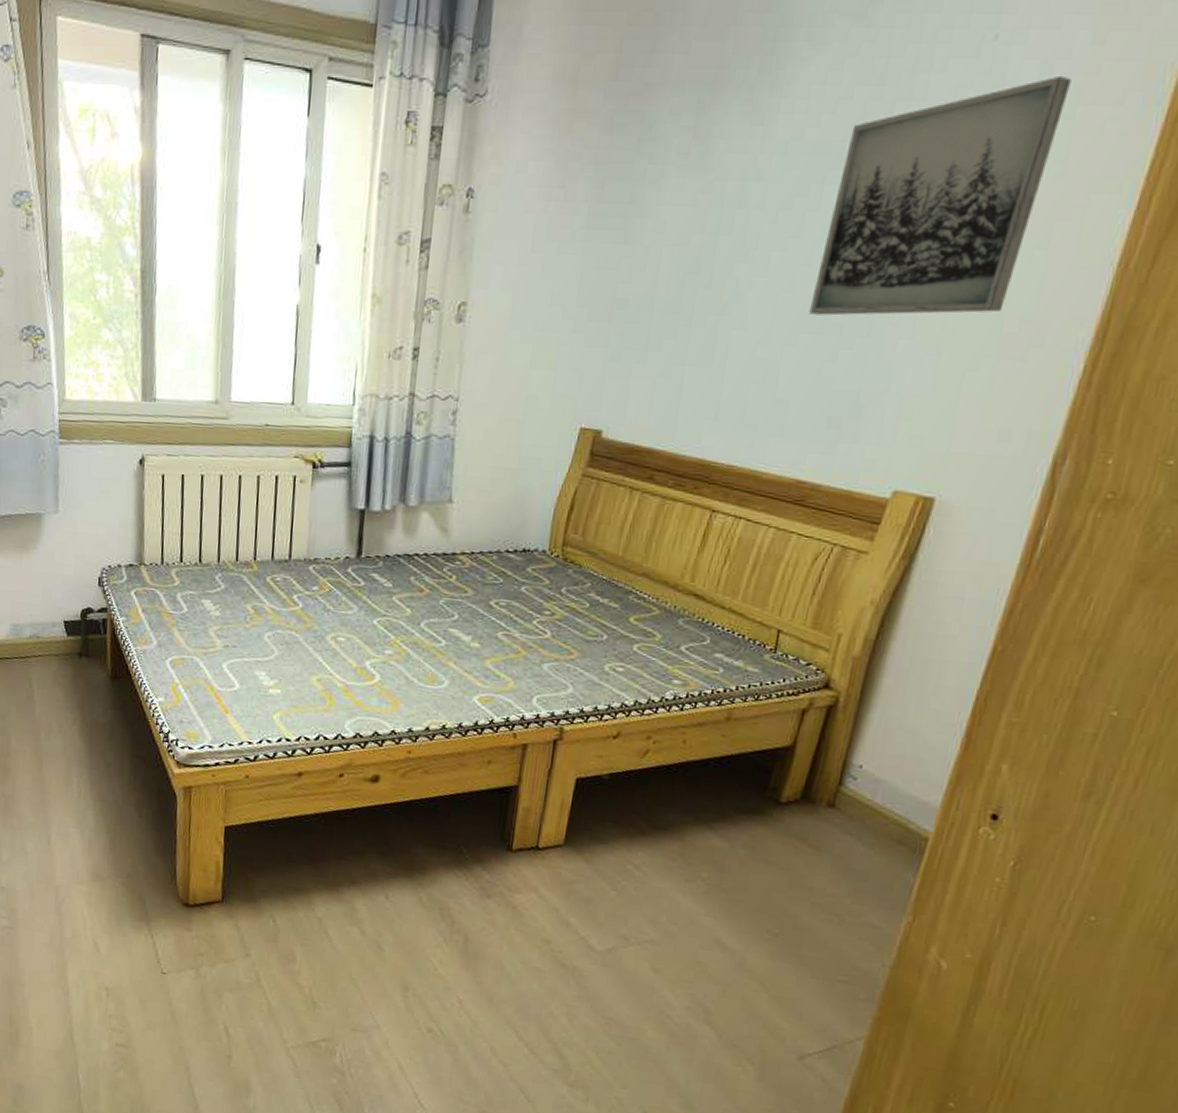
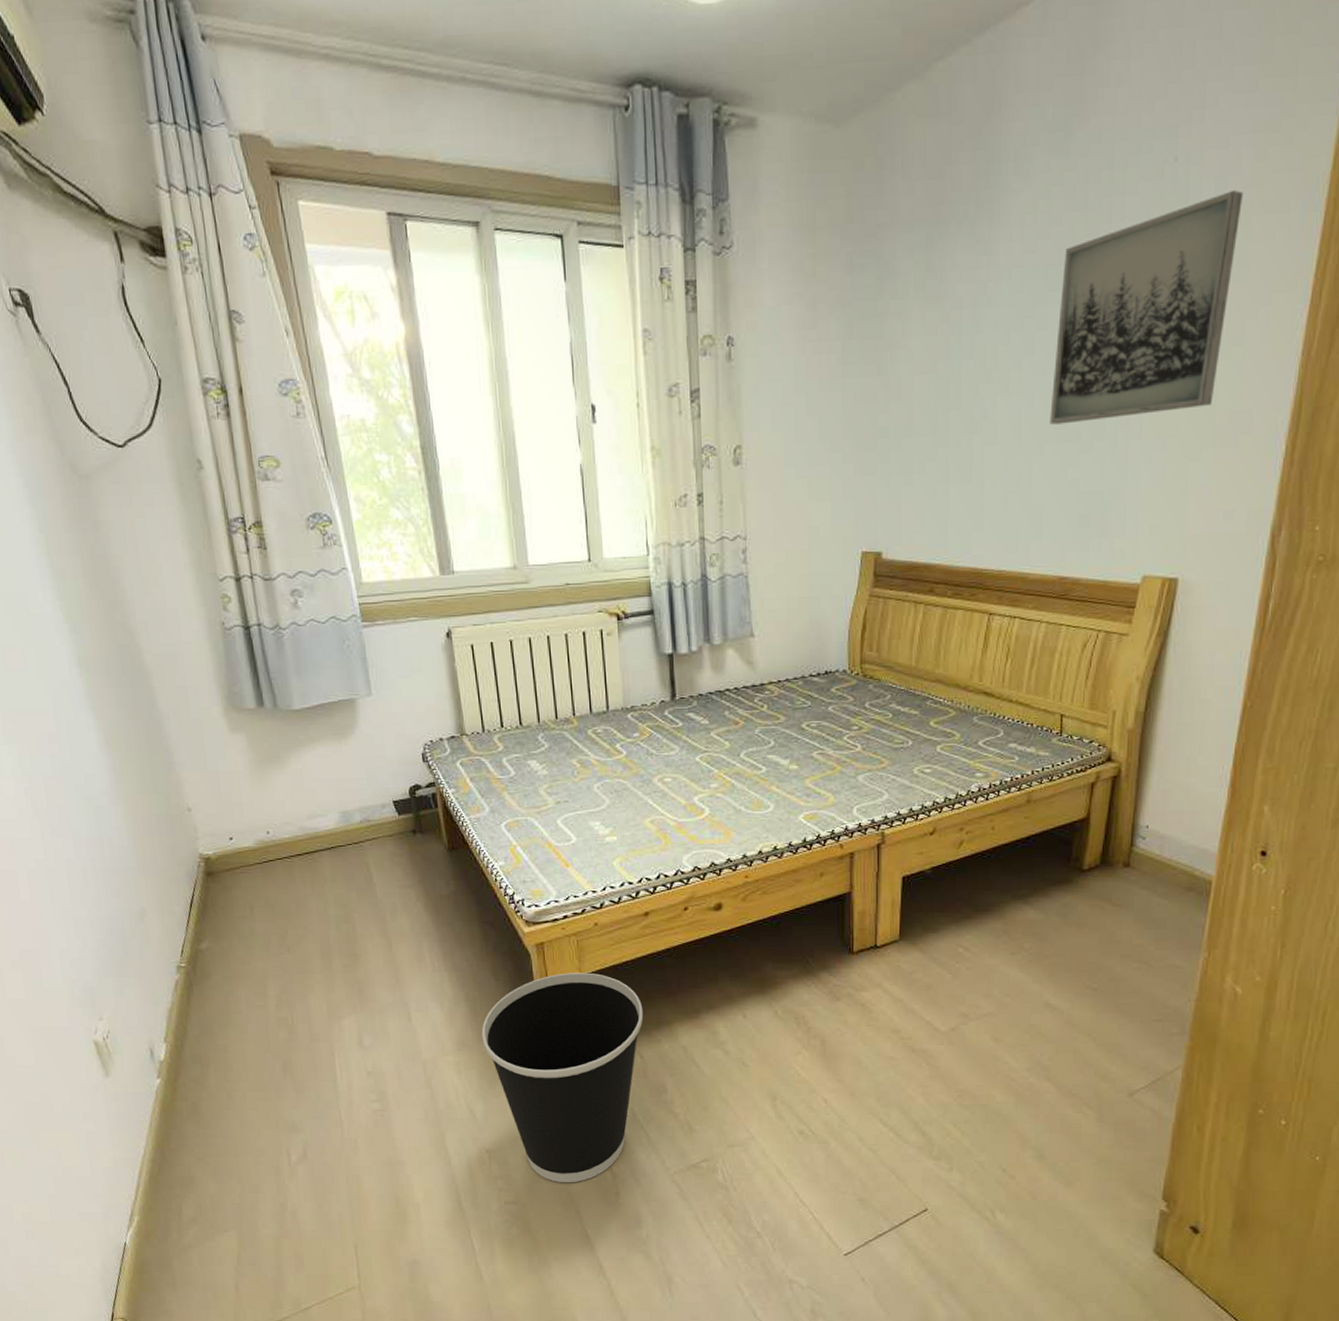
wastebasket: none [117,821,283,1038] -> present [481,972,644,1183]

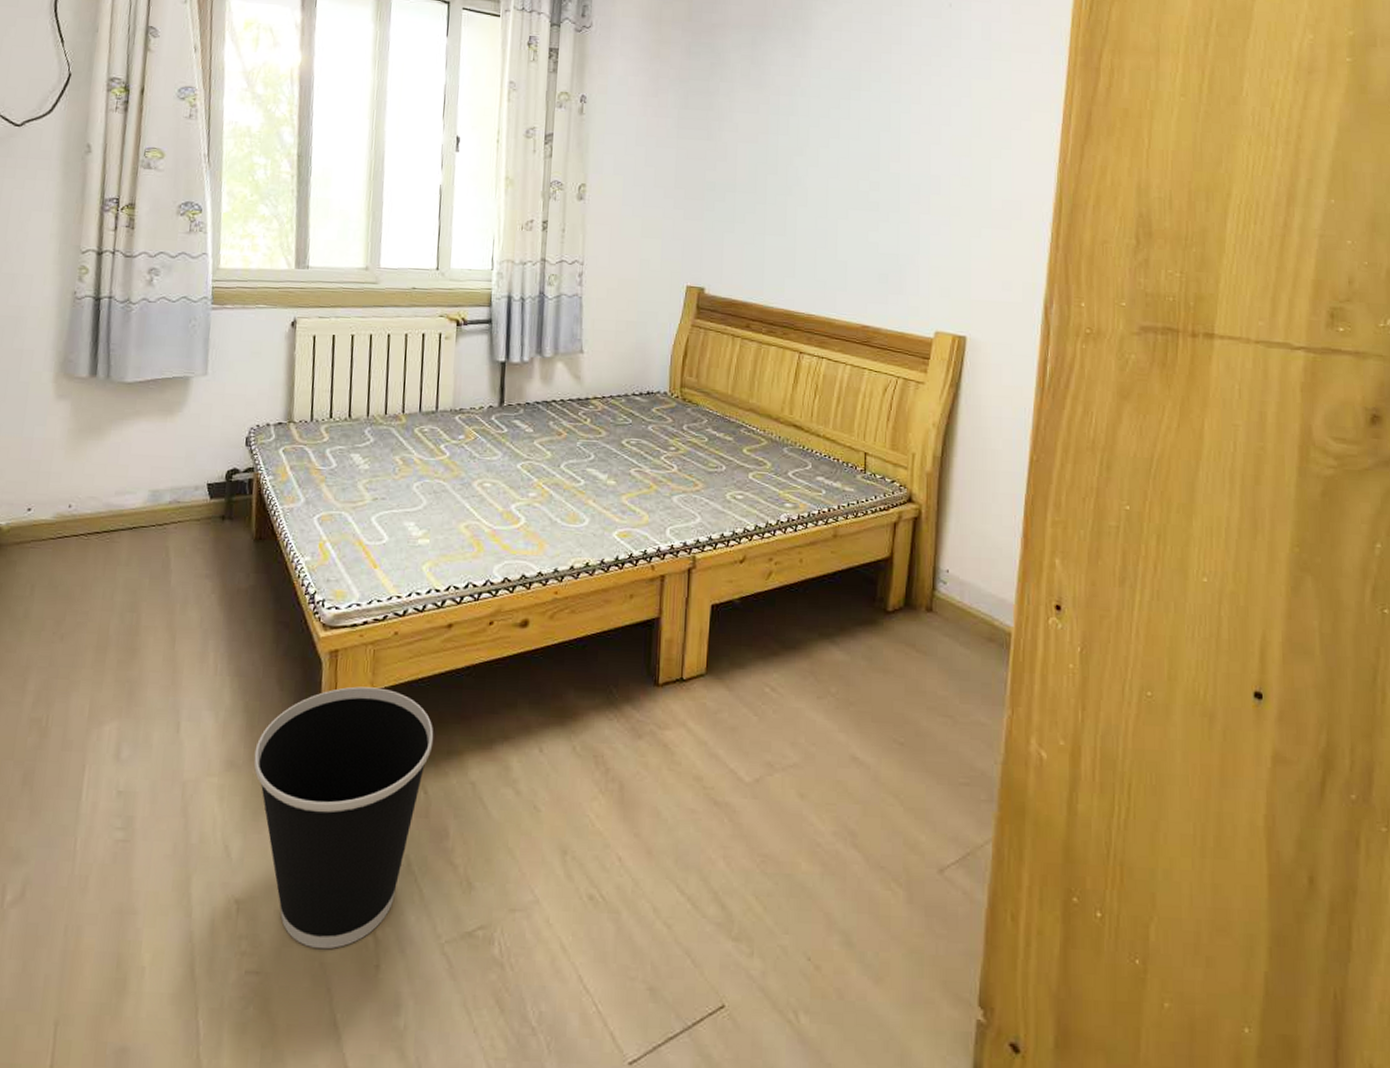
wall art: present [1049,189,1243,425] -> none [853,32,1004,196]

